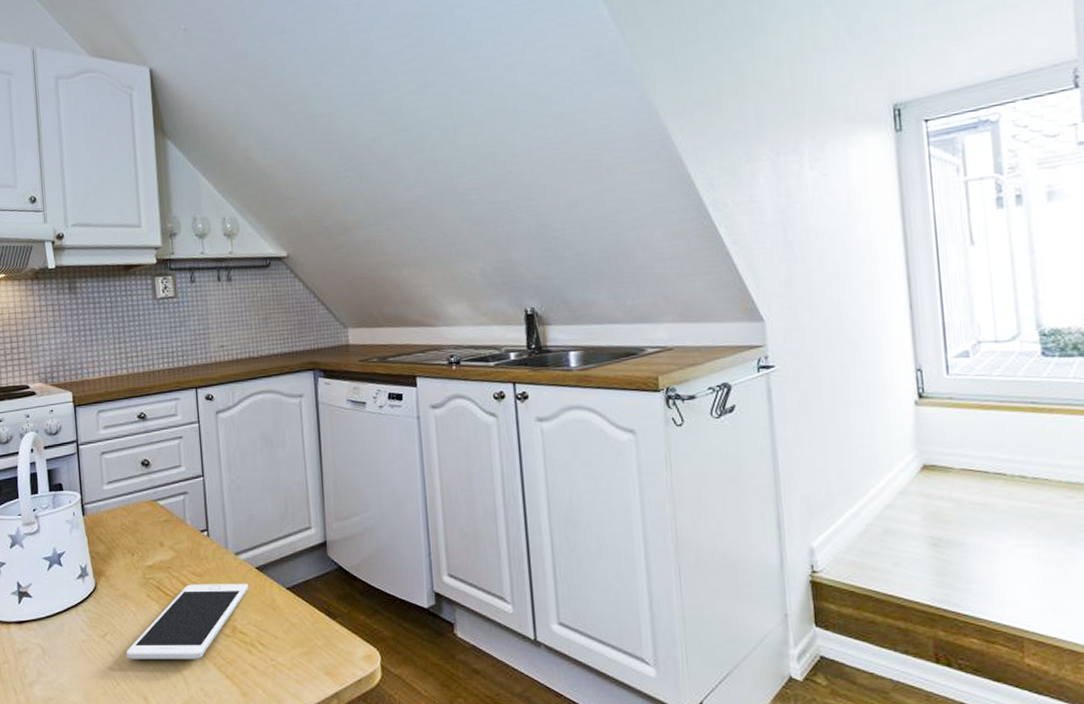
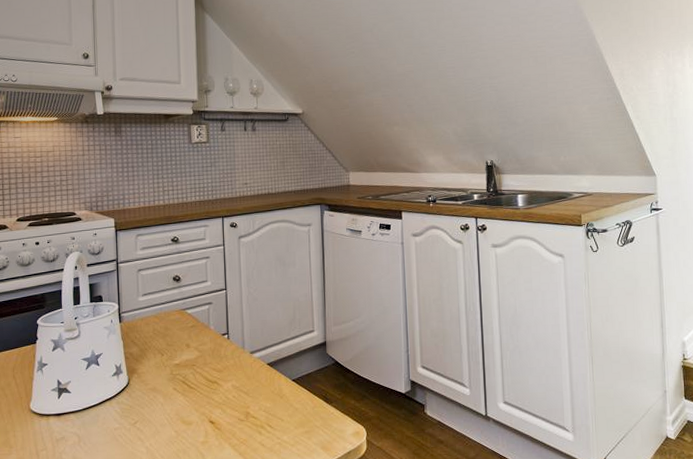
cell phone: present [126,583,249,659] -> none [154,377,261,443]

